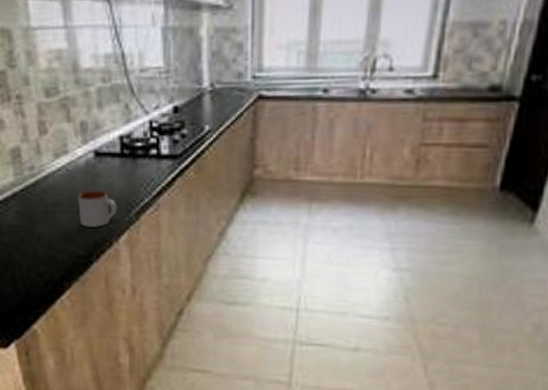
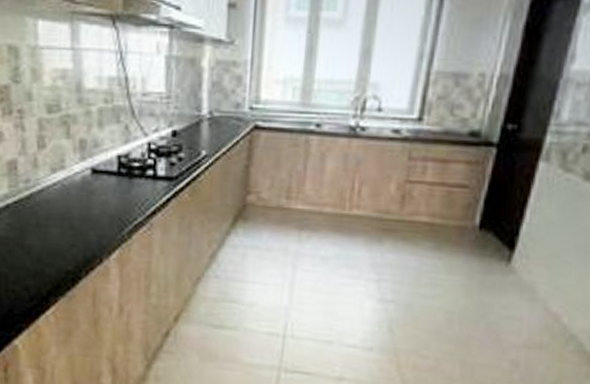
mug: present [78,190,118,227] -> none [71,206,111,244]

